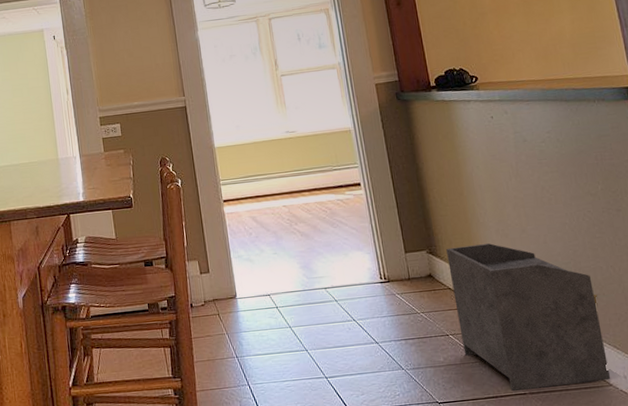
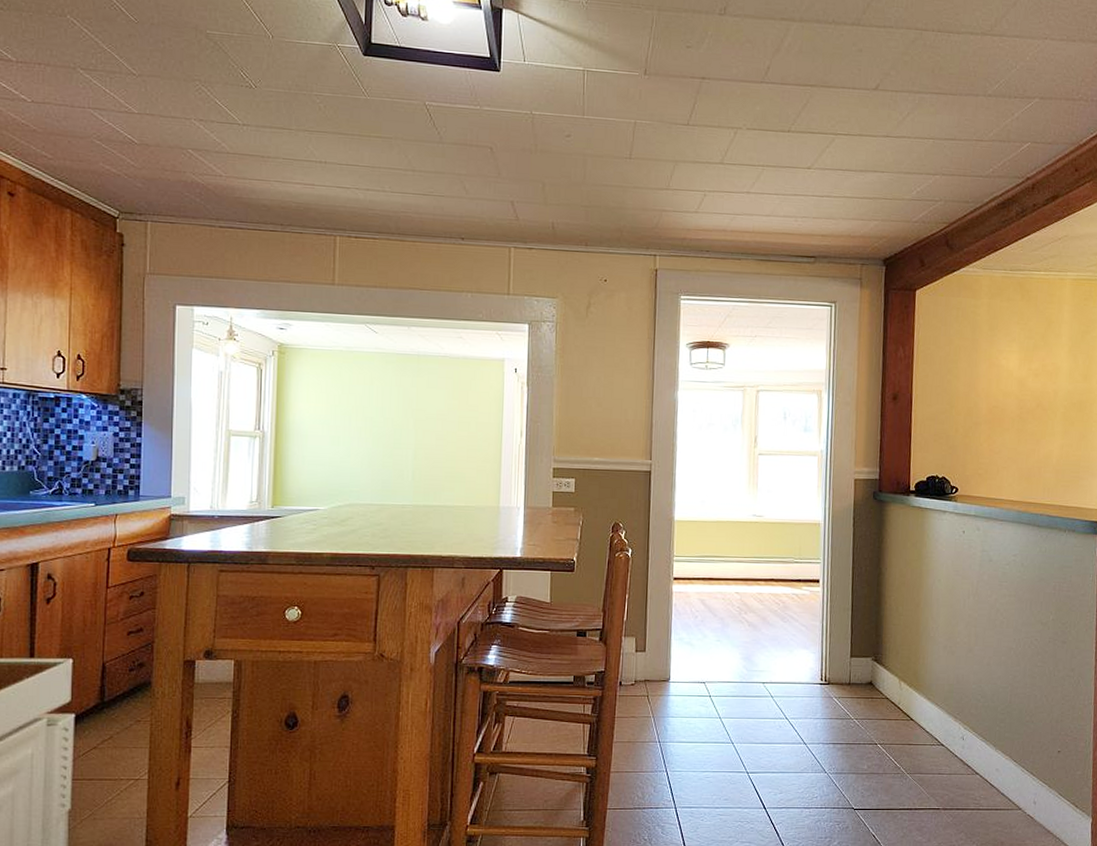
waste basket: present [446,243,611,392] -> none [888,658,1027,806]

